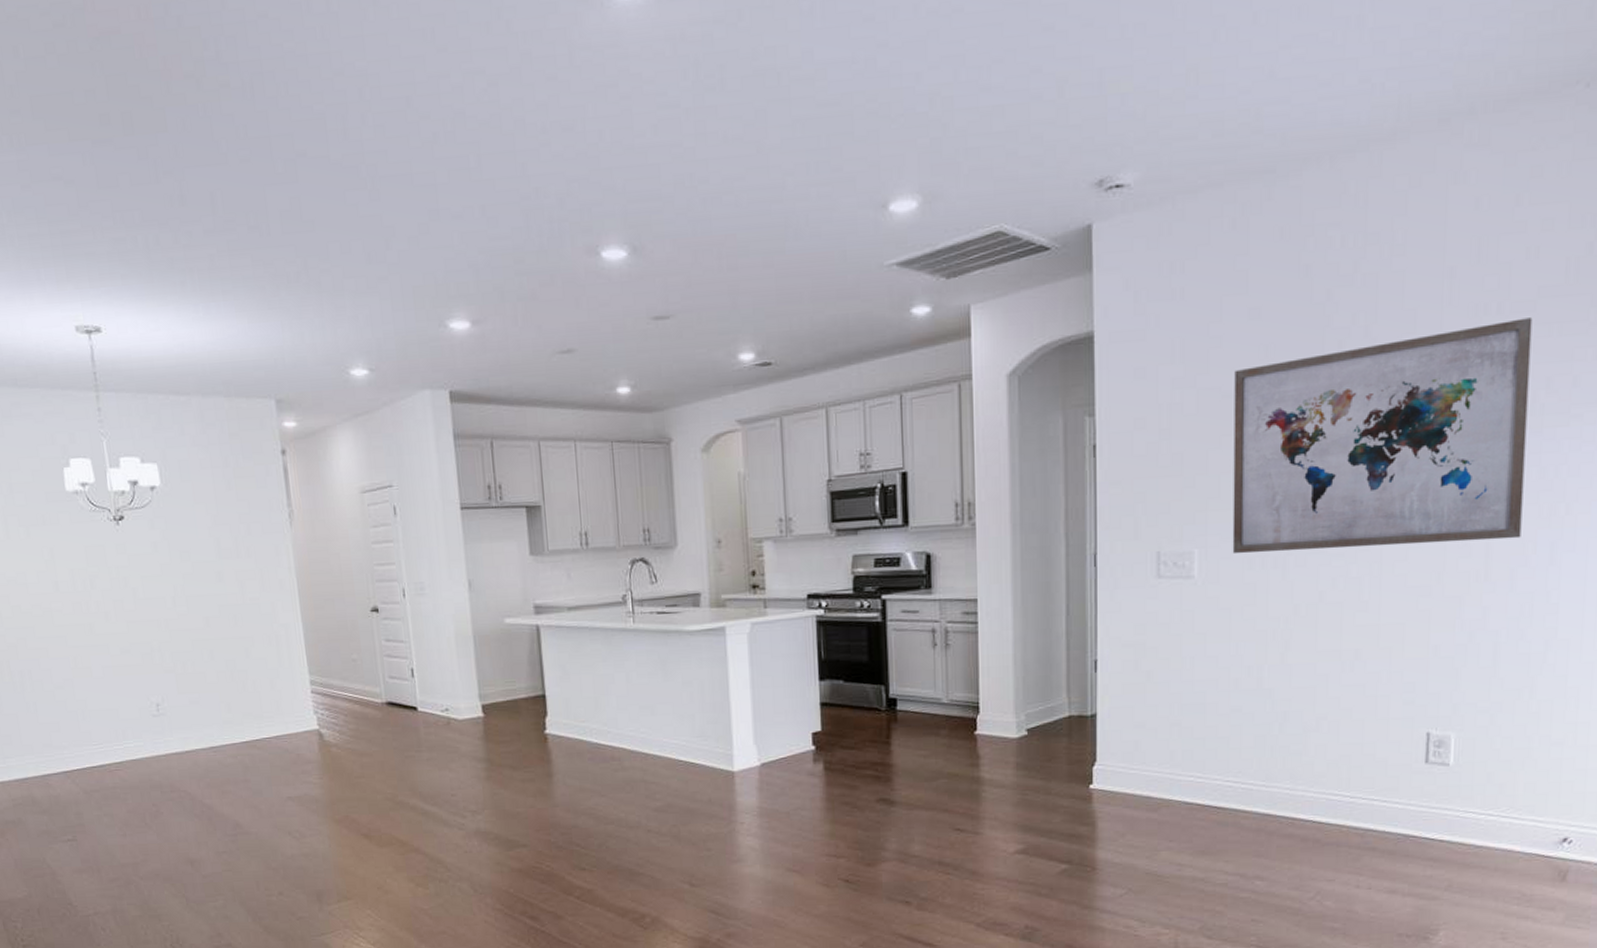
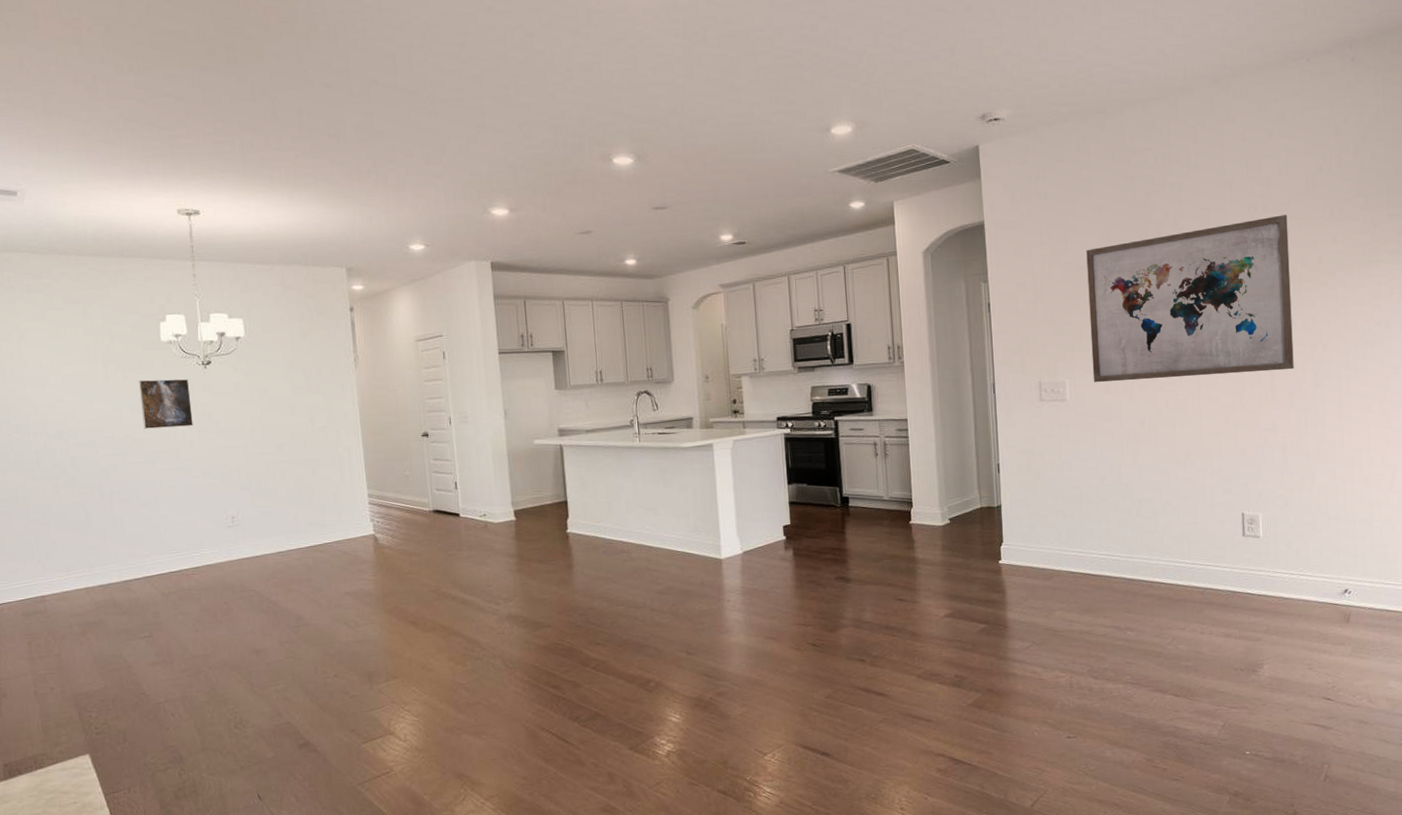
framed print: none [43,537,108,598] -> present [138,379,193,429]

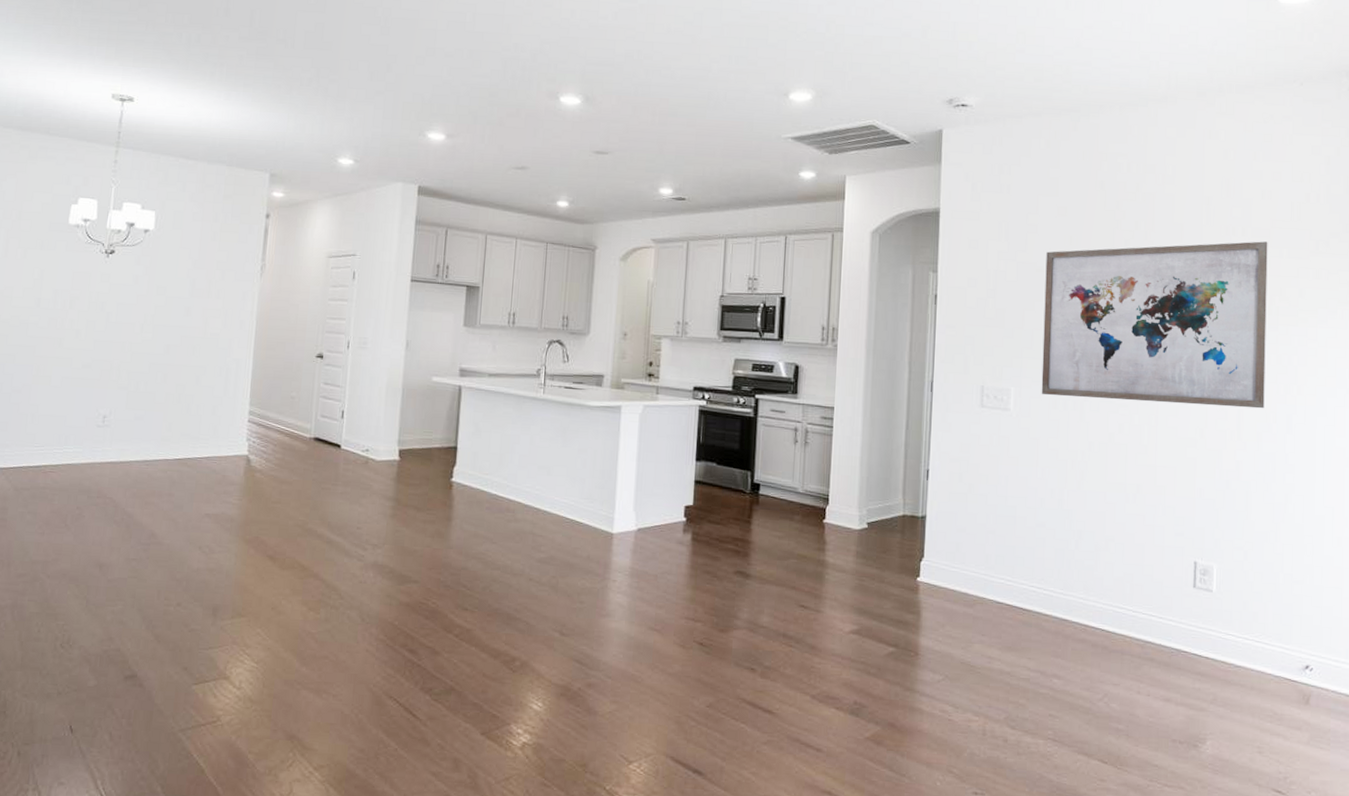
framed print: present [138,379,193,429] -> none [32,261,89,315]

